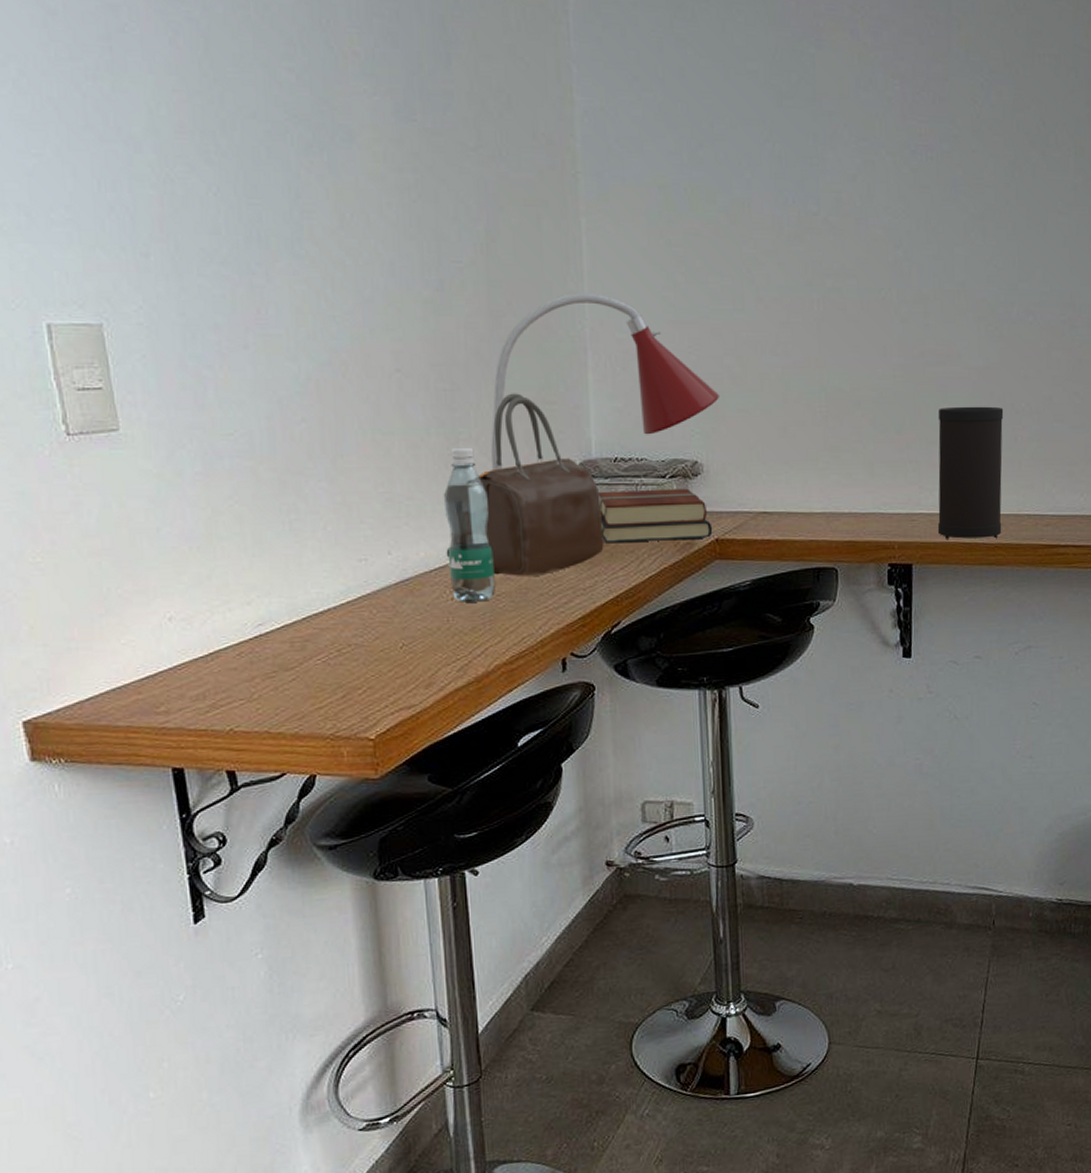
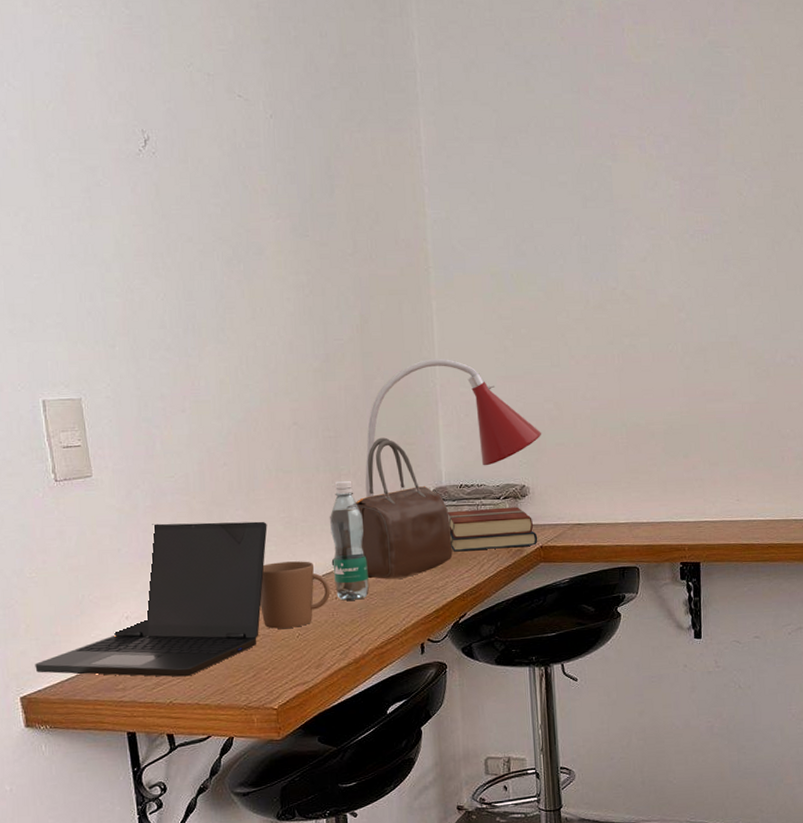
laptop: none [42,496,361,698] -> present [35,521,268,677]
cup: none [351,550,445,637] -> present [260,561,331,629]
speaker: present [937,406,1004,539] -> none [718,433,774,541]

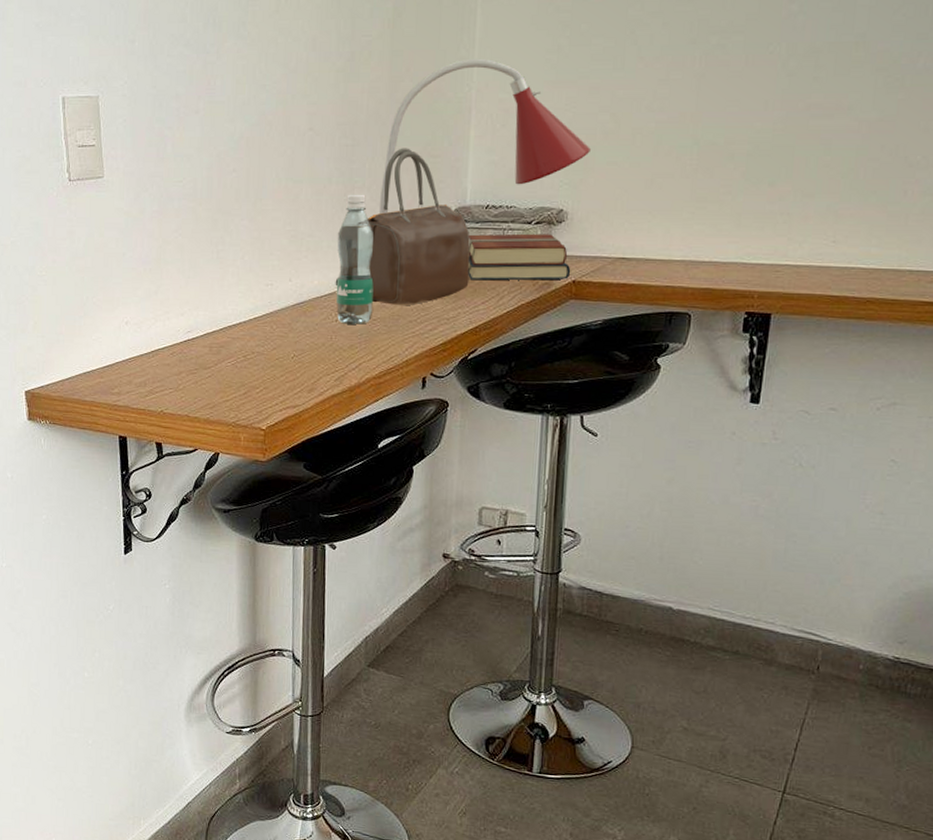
laptop: present [35,521,268,677] -> none [40,229,272,387]
cup: present [260,561,331,629] -> none [257,278,331,348]

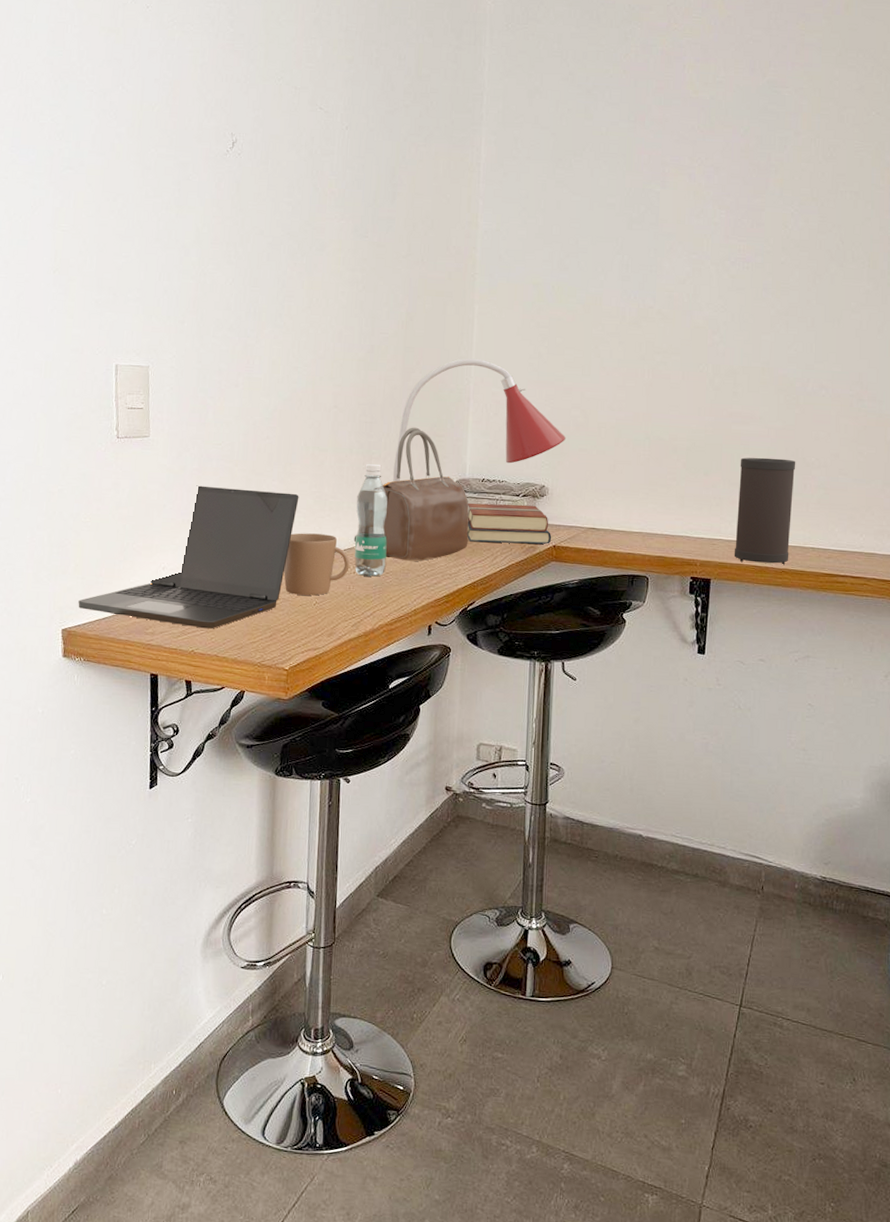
laptop: none [40,229,272,387] -> present [78,485,299,629]
cup: none [257,278,331,348] -> present [284,533,350,596]
speaker: none [803,159,895,292] -> present [734,457,796,564]

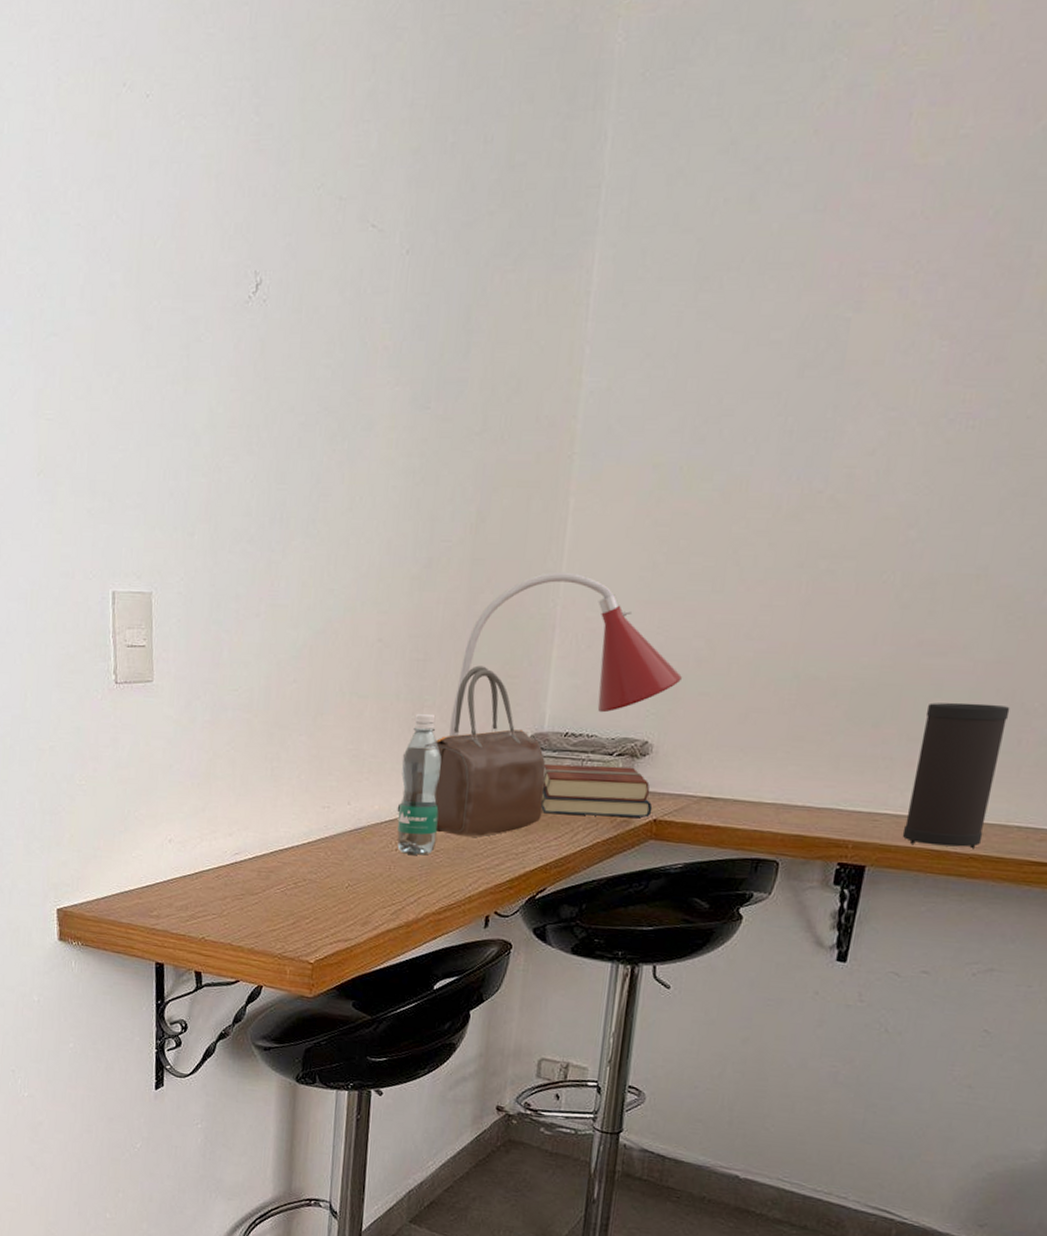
laptop: present [78,485,299,629] -> none [74,741,332,913]
cup: present [284,533,350,596] -> none [310,800,391,877]

